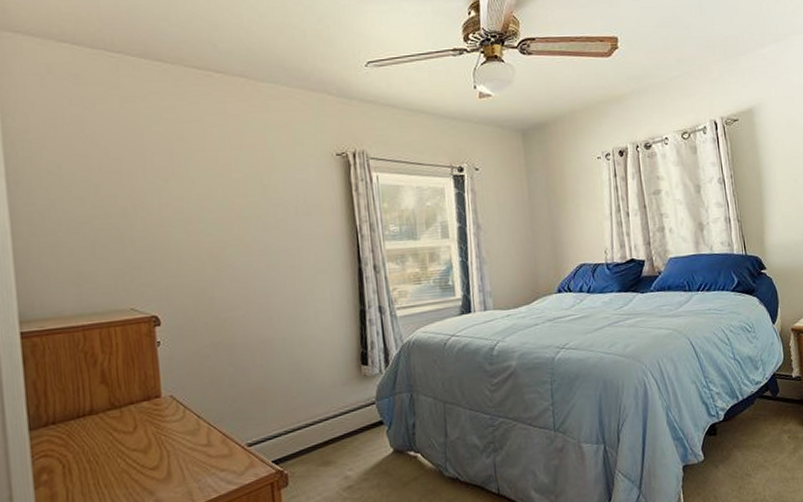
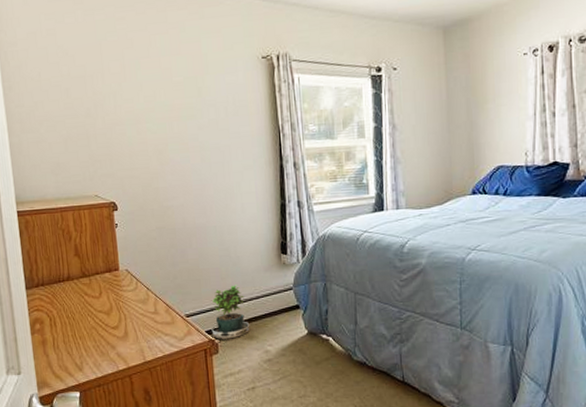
potted plant: none [279,403,327,471] -> present [211,285,250,341]

